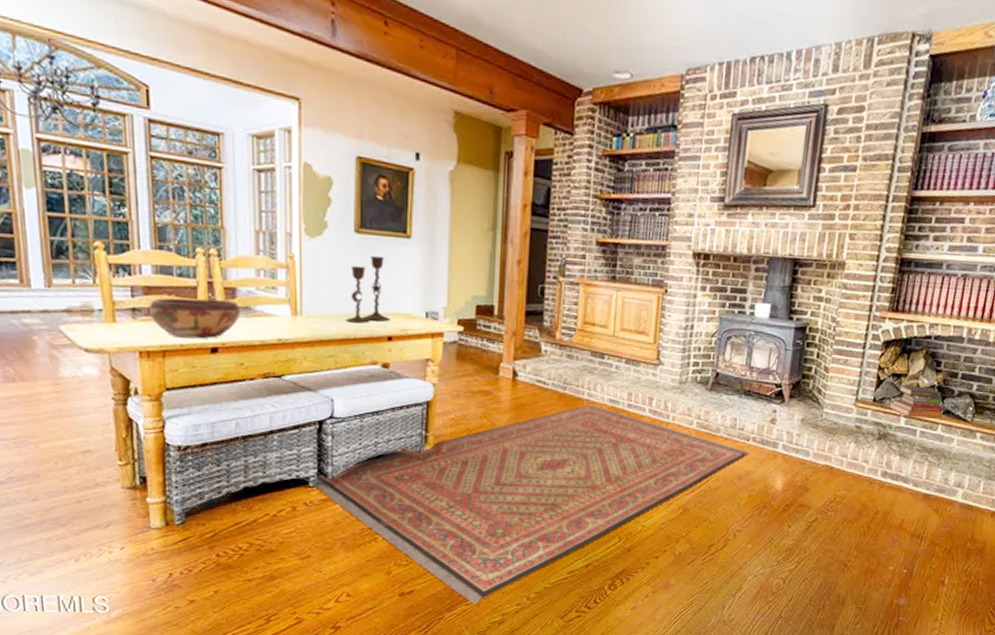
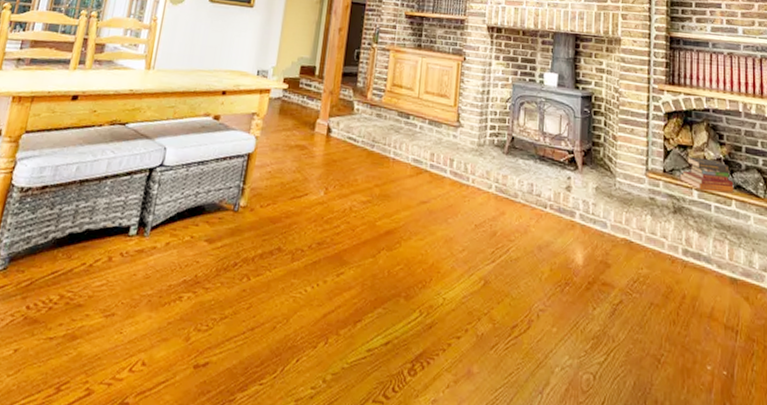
decorative bowl: present [148,297,241,339] -> none [30,50,105,87]
area rug: present [304,404,749,604] -> none [125,163,547,385]
candlestick: present [346,255,390,323] -> none [189,20,230,79]

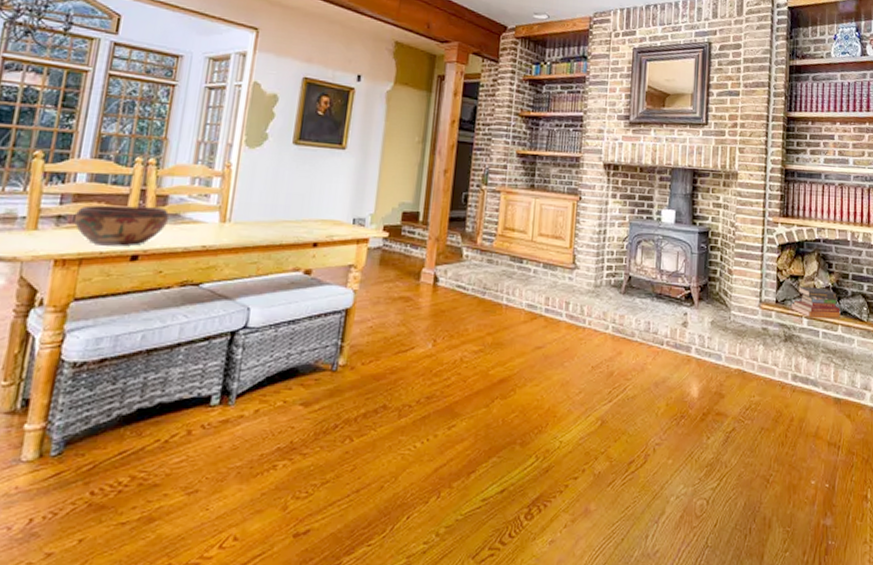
decorative bowl: none [30,50,105,87] -> present [73,205,170,246]

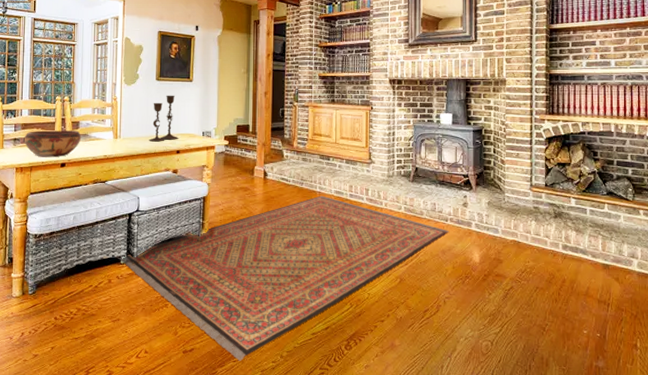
area rug: none [206,309,664,545] -> present [118,195,449,361]
candlestick: none [273,165,318,230] -> present [149,95,178,142]
books: present [792,286,841,318] -> none [560,172,606,198]

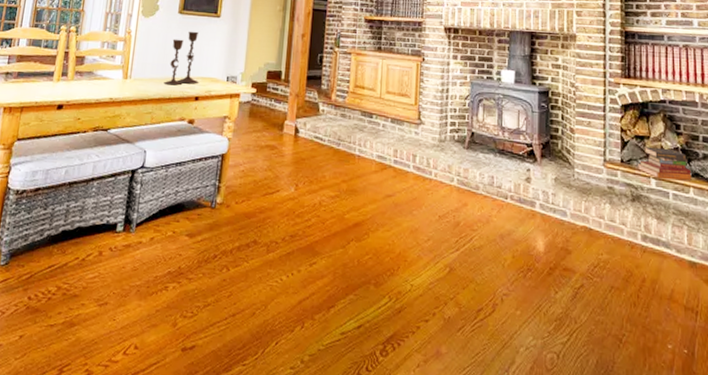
decorative bowl: present [24,130,82,158] -> none [17,64,86,98]
area rug: present [118,195,449,361] -> none [113,160,509,365]
books: none [560,172,606,198] -> present [638,146,692,180]

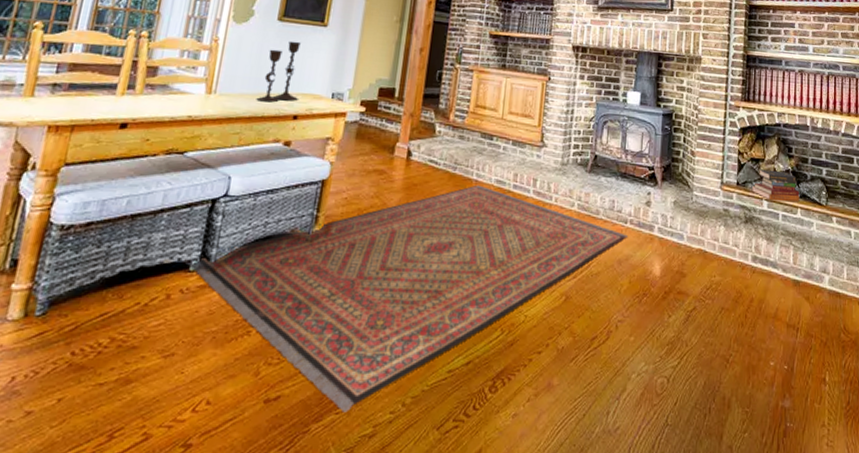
area rug: none [113,160,509,365] -> present [185,184,628,413]

